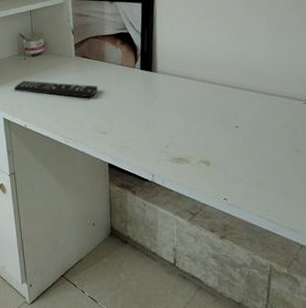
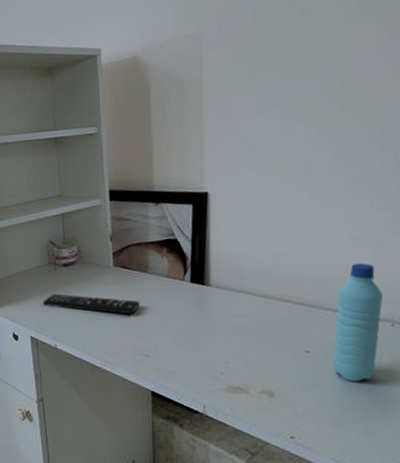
water bottle: none [257,52,297,151] -> present [332,264,383,382]

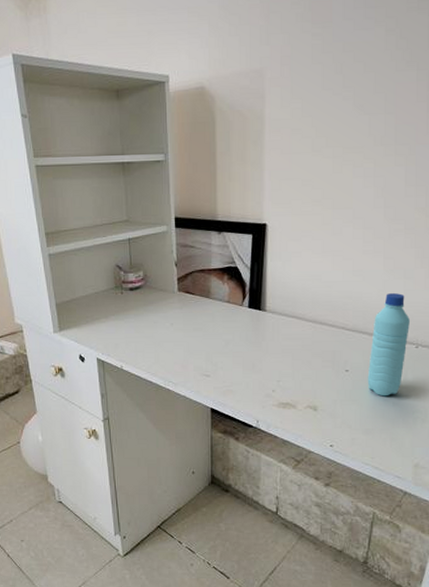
remote control: present [43,293,141,315] -> none [109,317,203,338]

